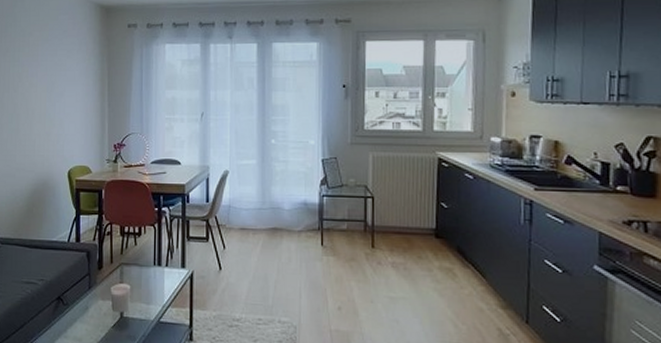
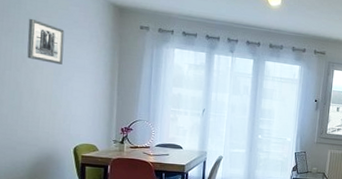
wall art: none [22,35,55,80] -> present [27,18,65,65]

